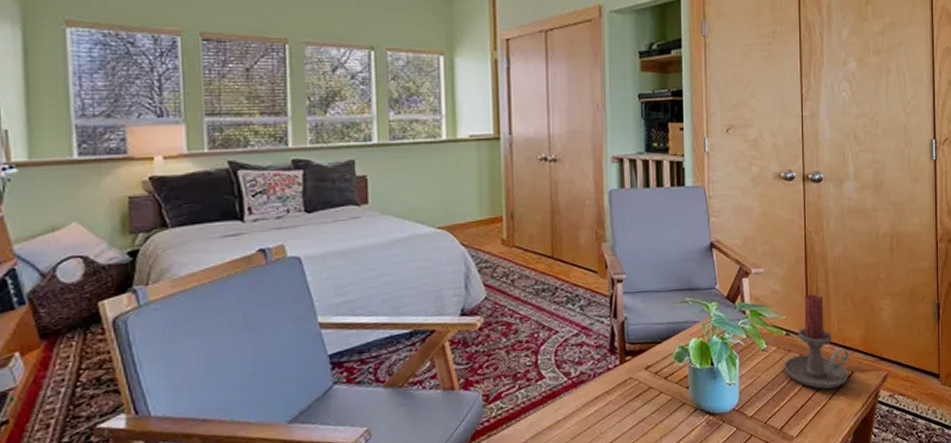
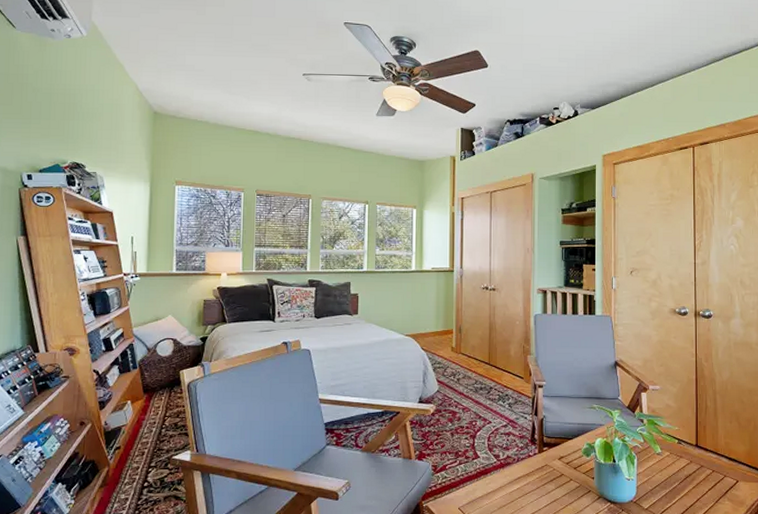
candle holder: present [784,294,849,389] -> none [676,411,734,493]

